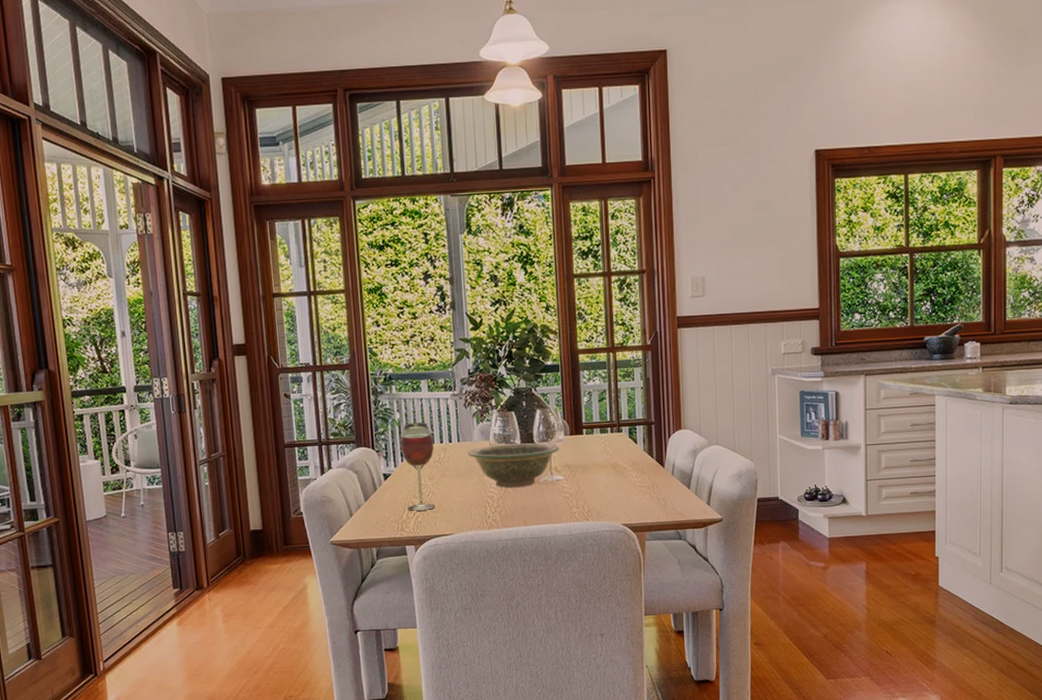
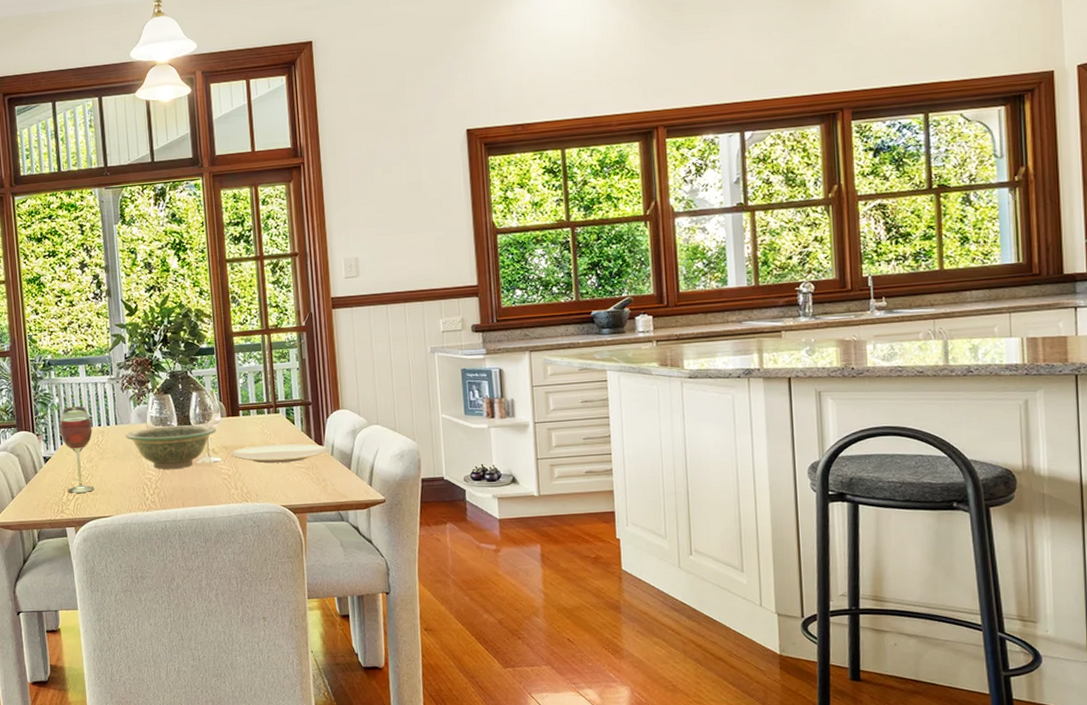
plate: none [573,462,669,483] -> present [230,443,328,464]

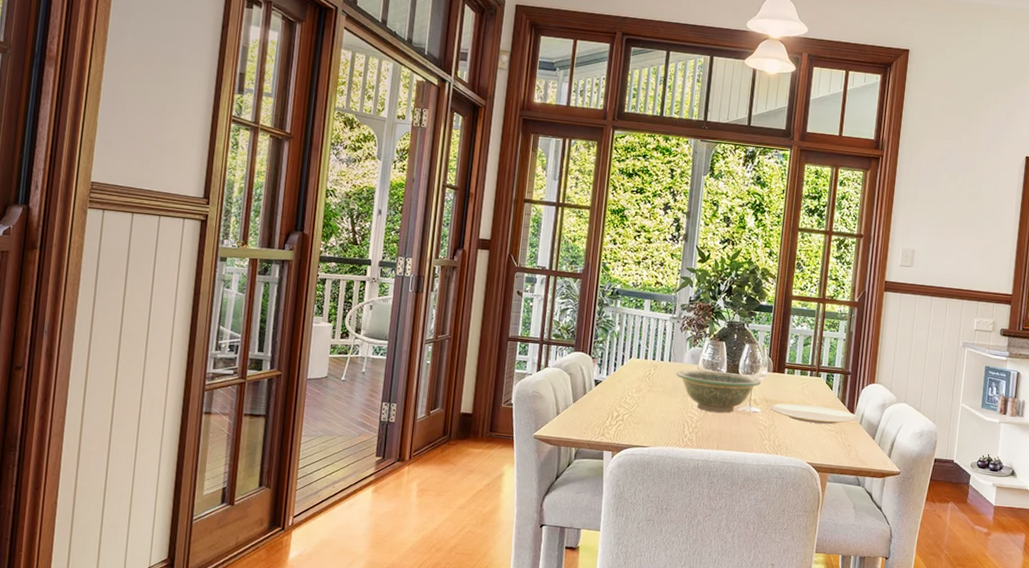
wineglass: present [59,406,95,493] -> none [611,337,647,421]

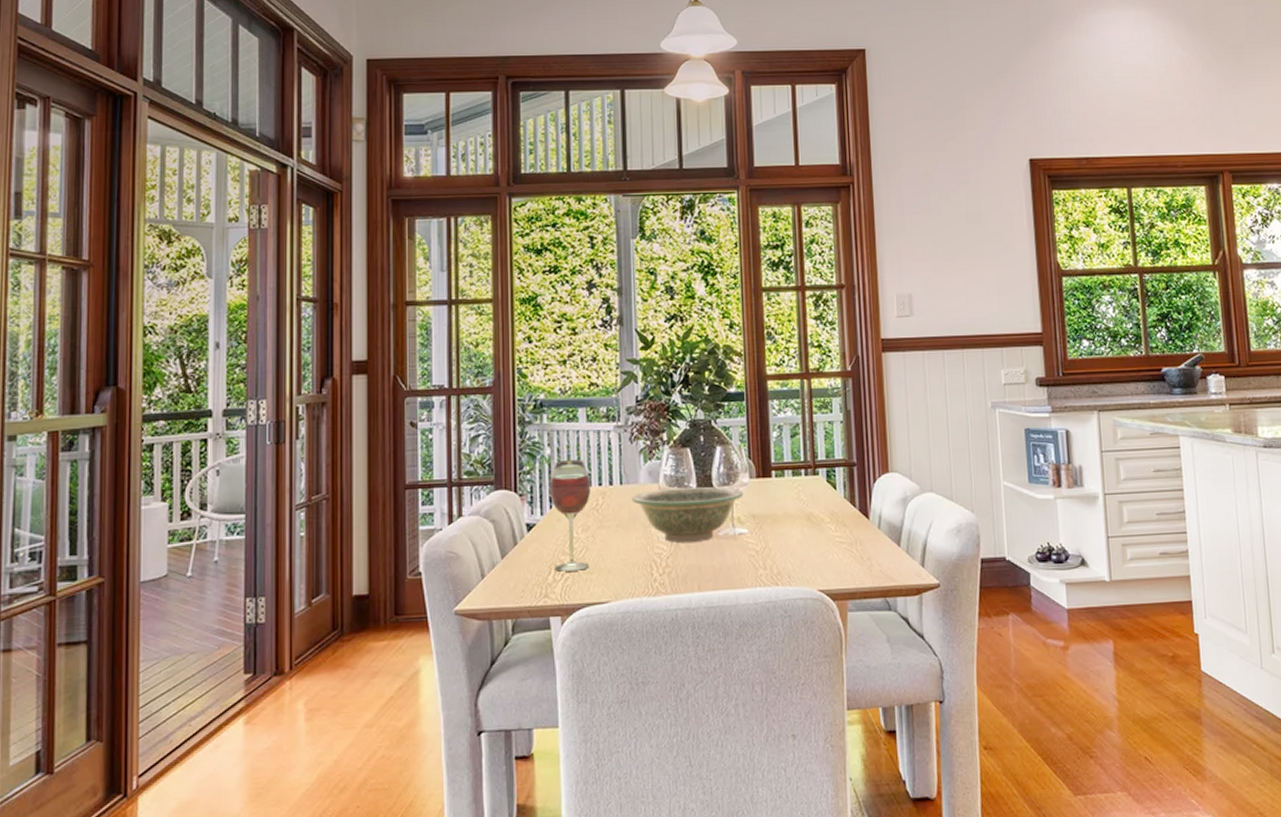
wineglass: none [611,337,647,421] -> present [550,460,591,572]
plate: present [770,403,858,425] -> none [759,512,875,537]

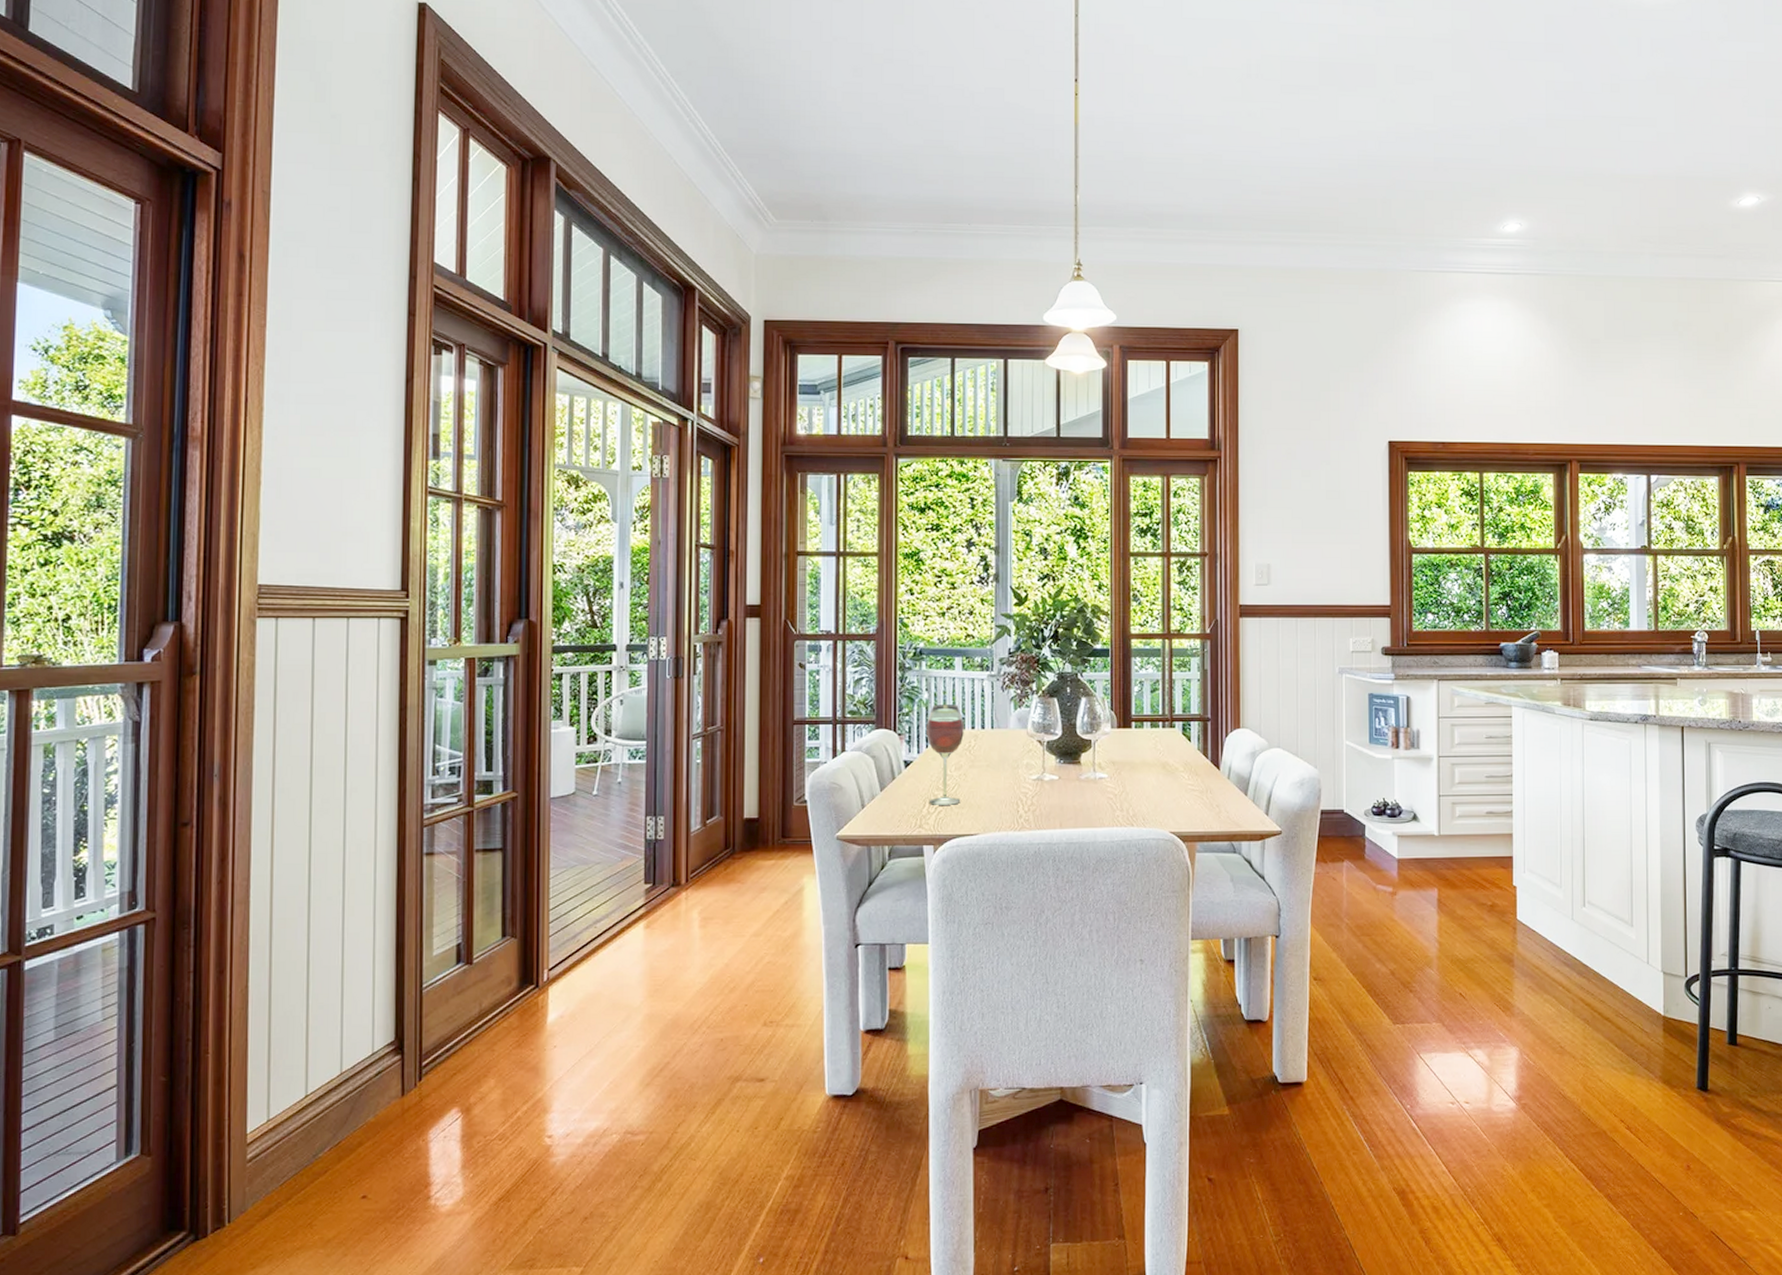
bowl: present [631,486,744,543] -> none [1001,733,1105,784]

